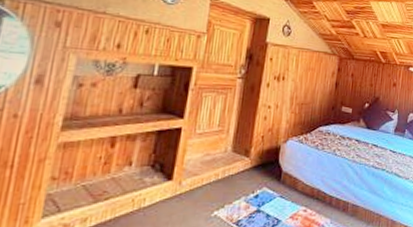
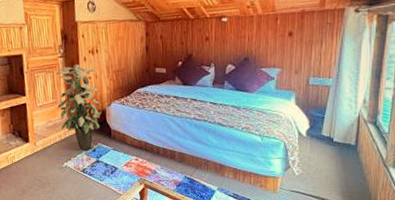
indoor plant: none [220,89,278,196] -> present [56,64,103,151]

